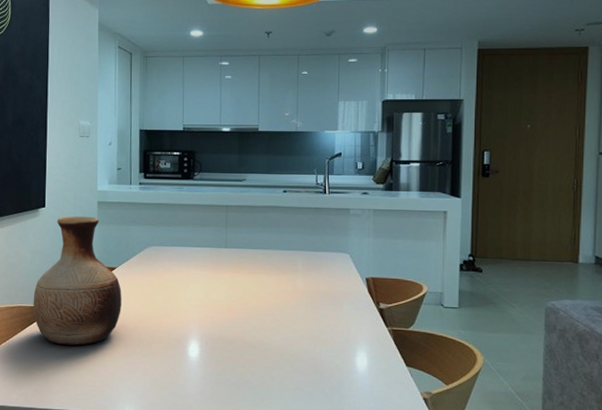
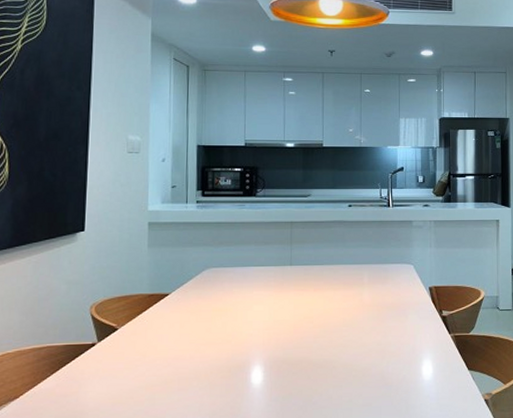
vase: present [33,216,122,346] -> none [66,239,176,386]

